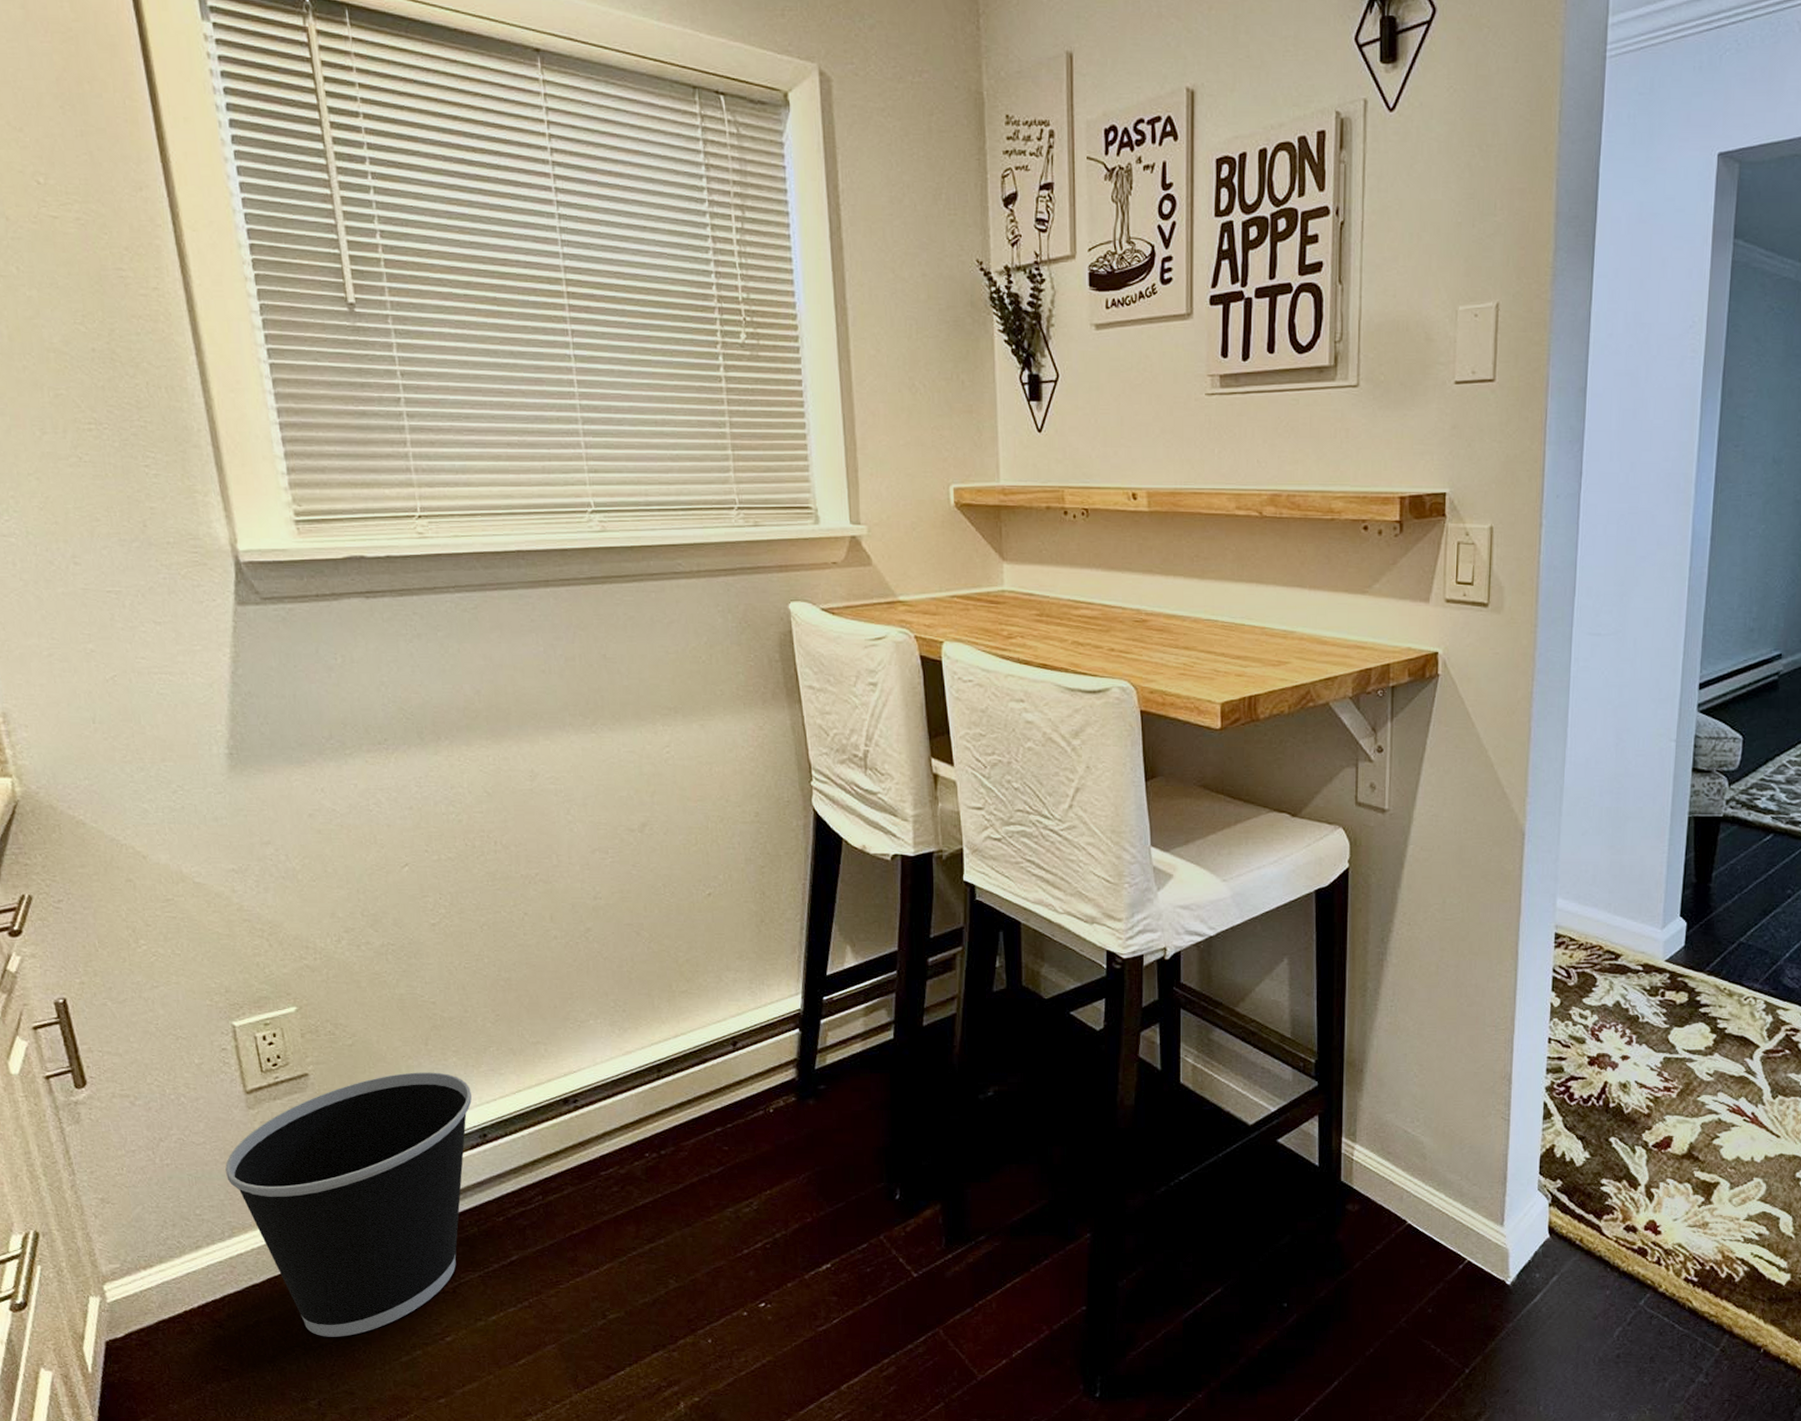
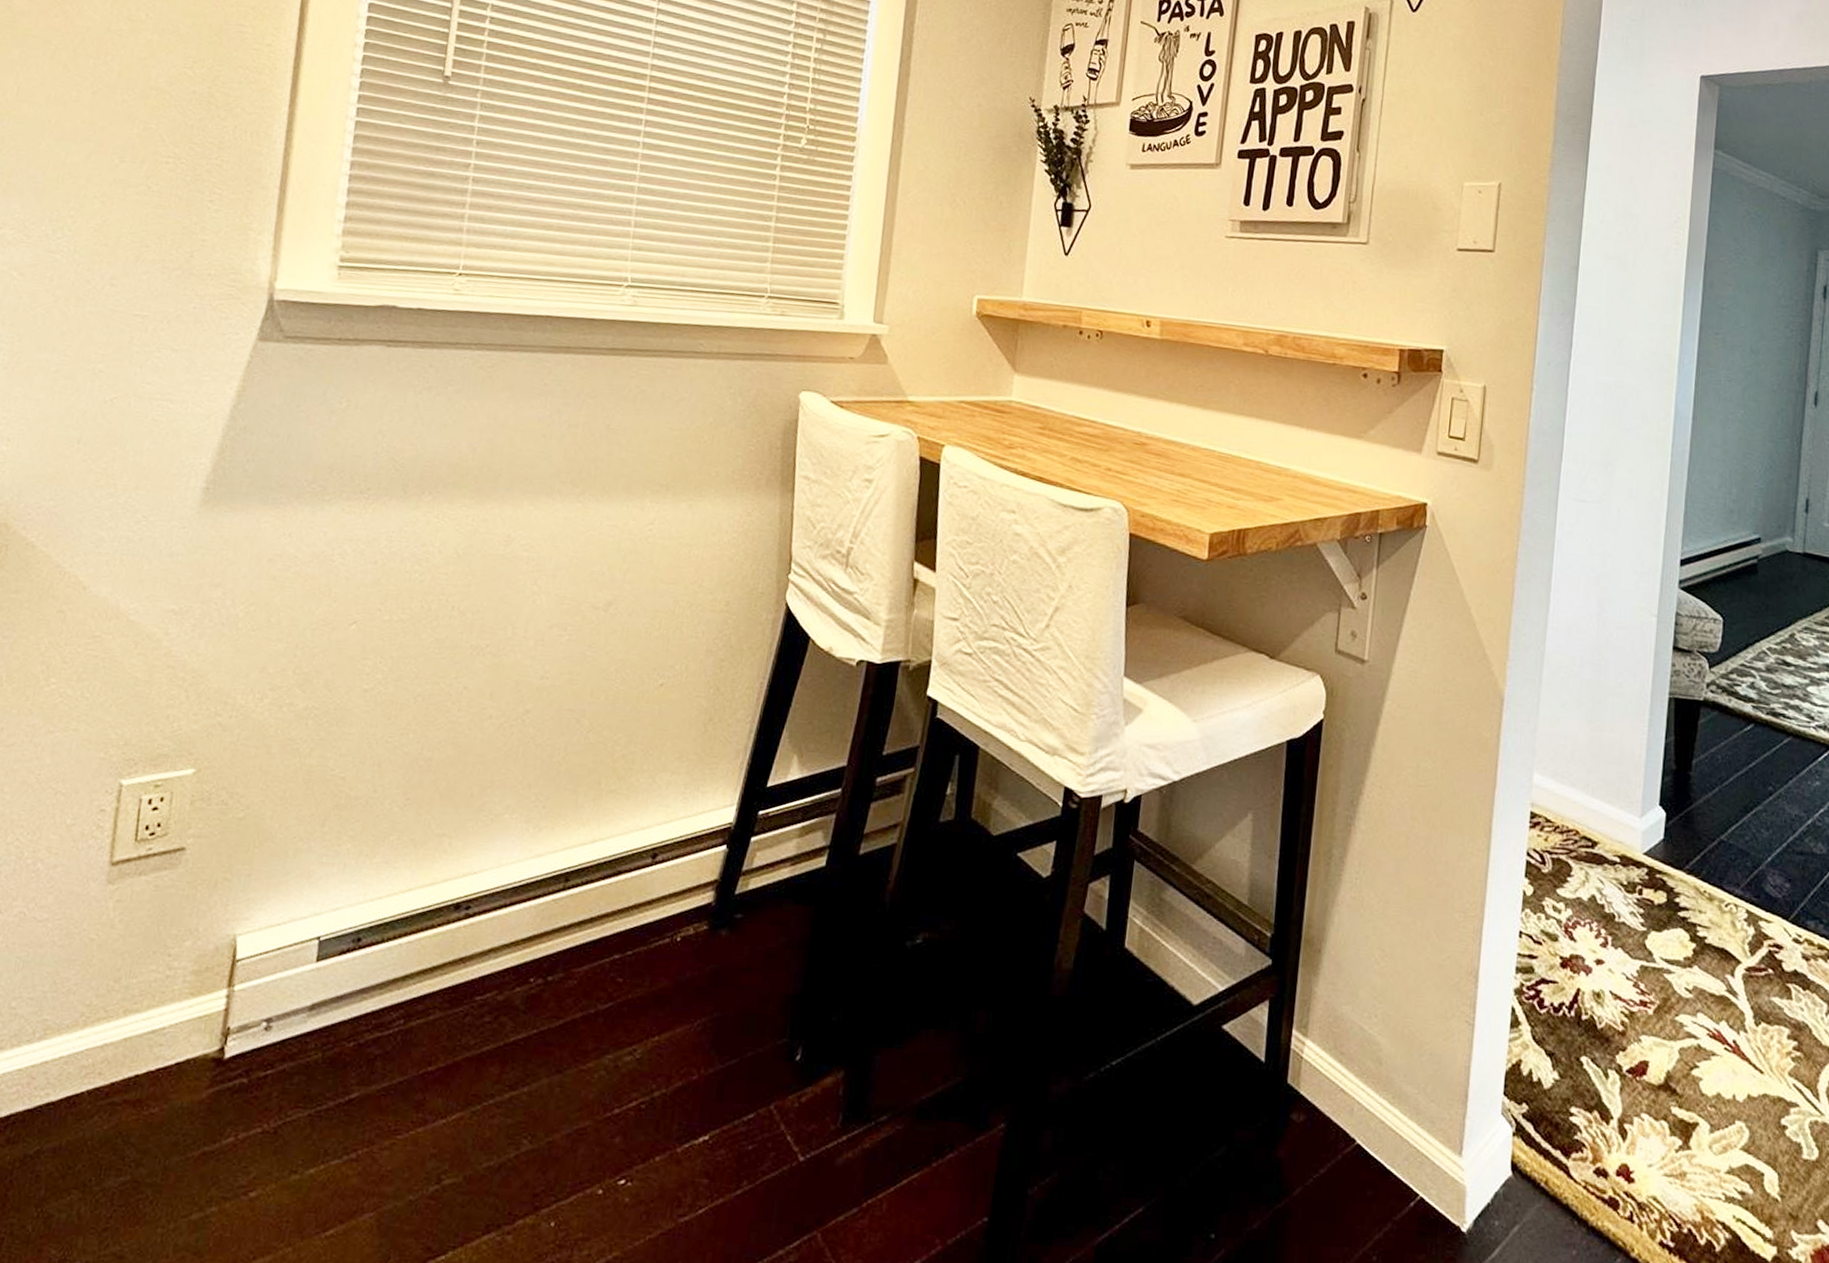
wastebasket: present [225,1072,472,1337] -> none [59,856,358,1181]

